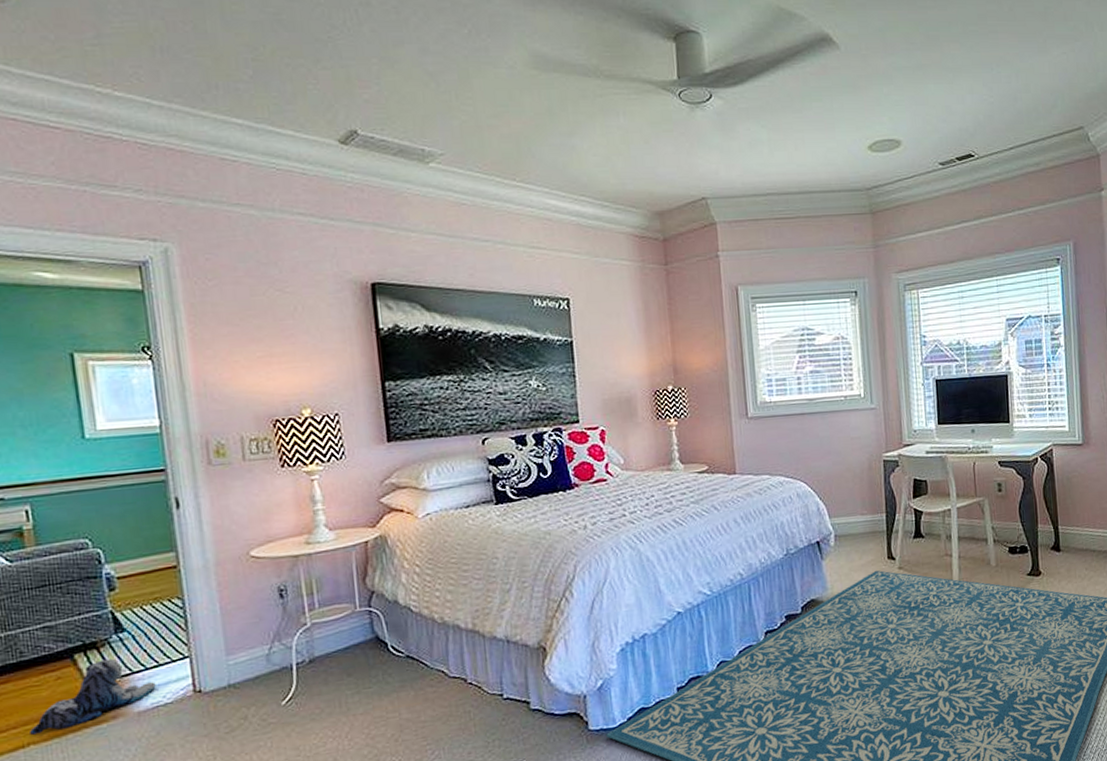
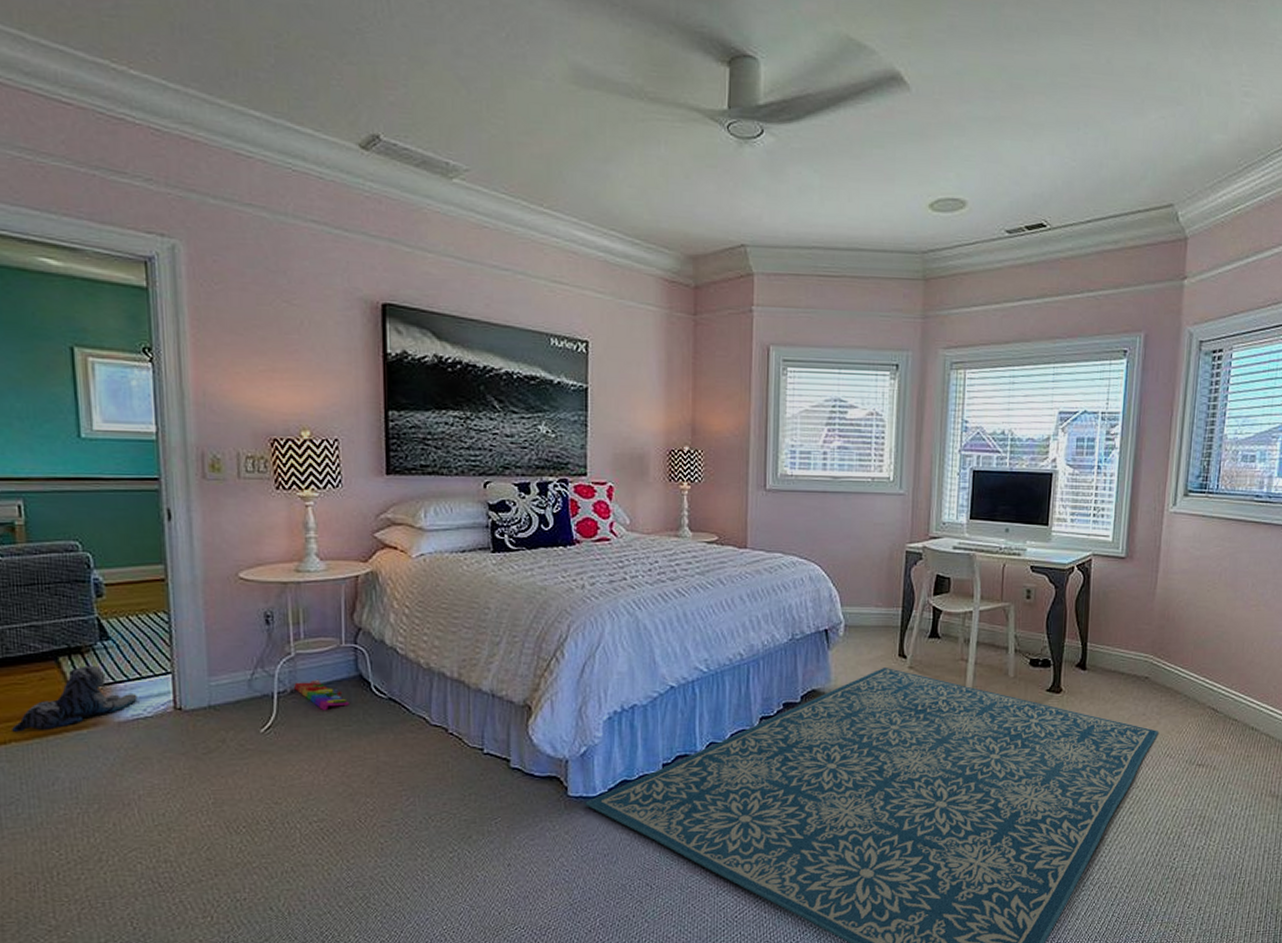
knob puzzle: none [312,645,368,677] -> present [294,679,349,711]

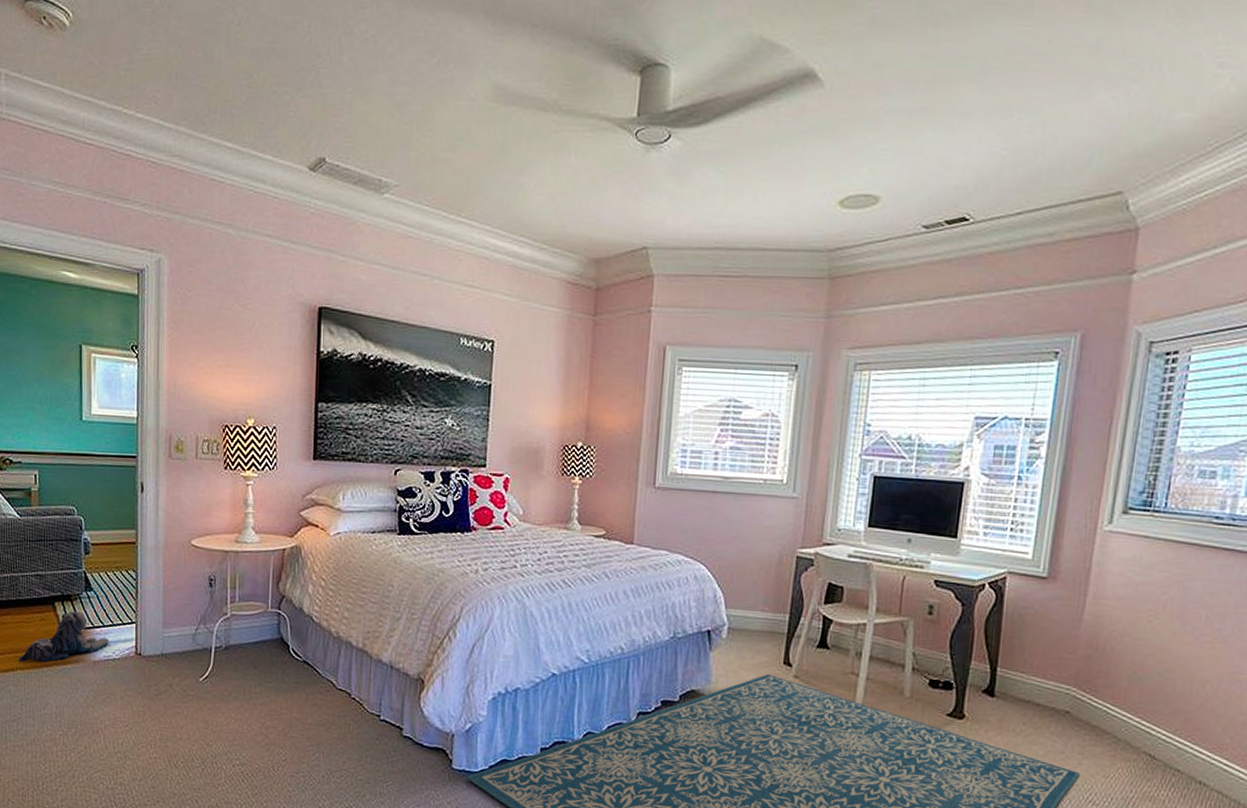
knob puzzle: present [294,679,349,711] -> none [228,638,271,668]

